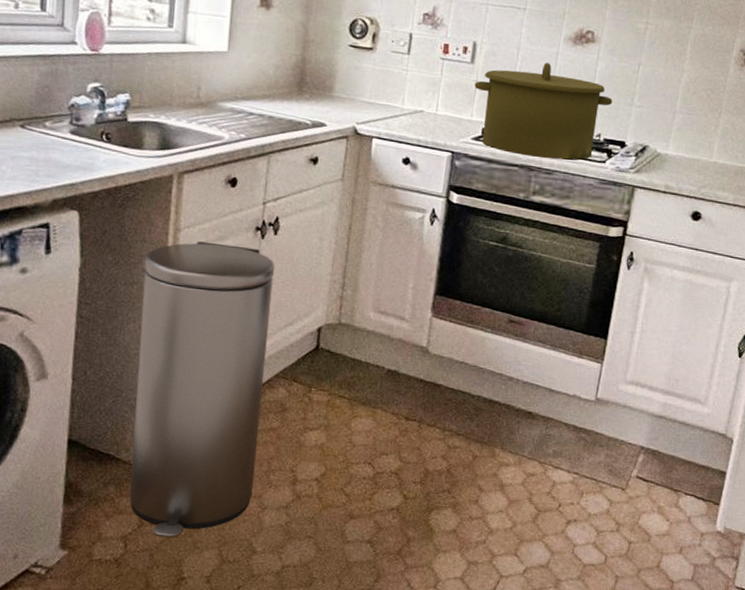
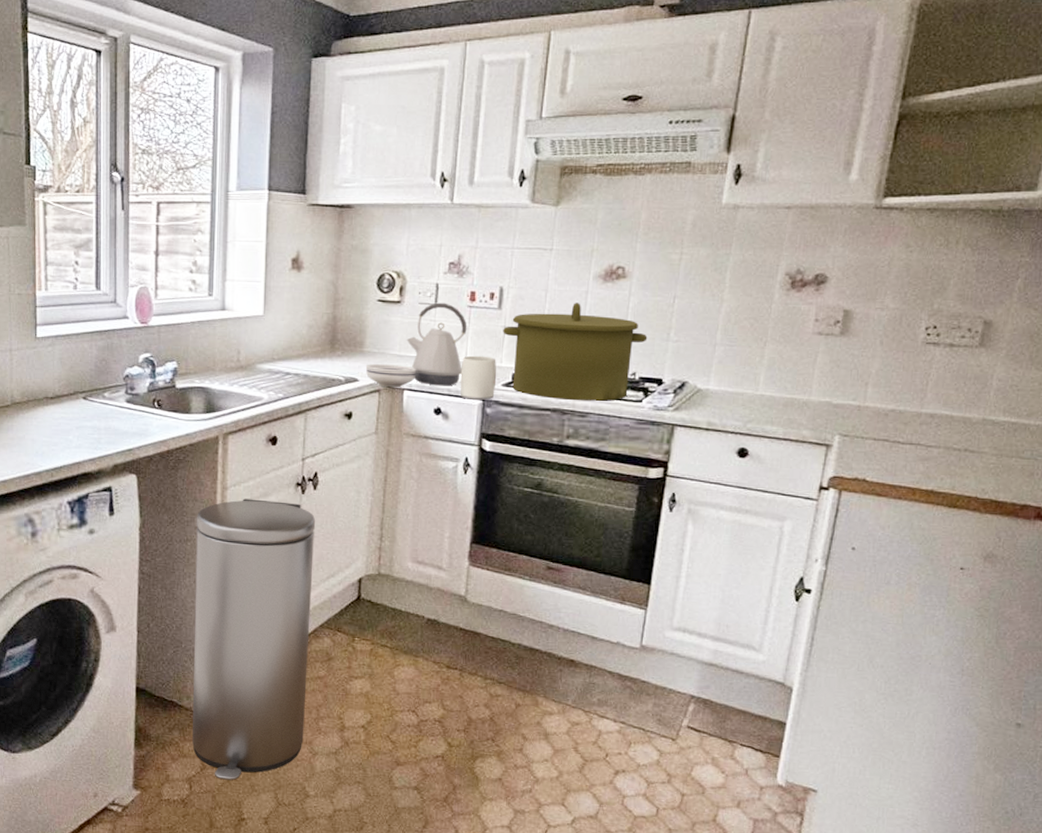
bowl: none [334,109,387,136] -> present [365,364,417,388]
kettle: none [377,52,440,136] -> present [406,302,467,386]
mug: none [429,107,467,153] -> present [460,355,497,400]

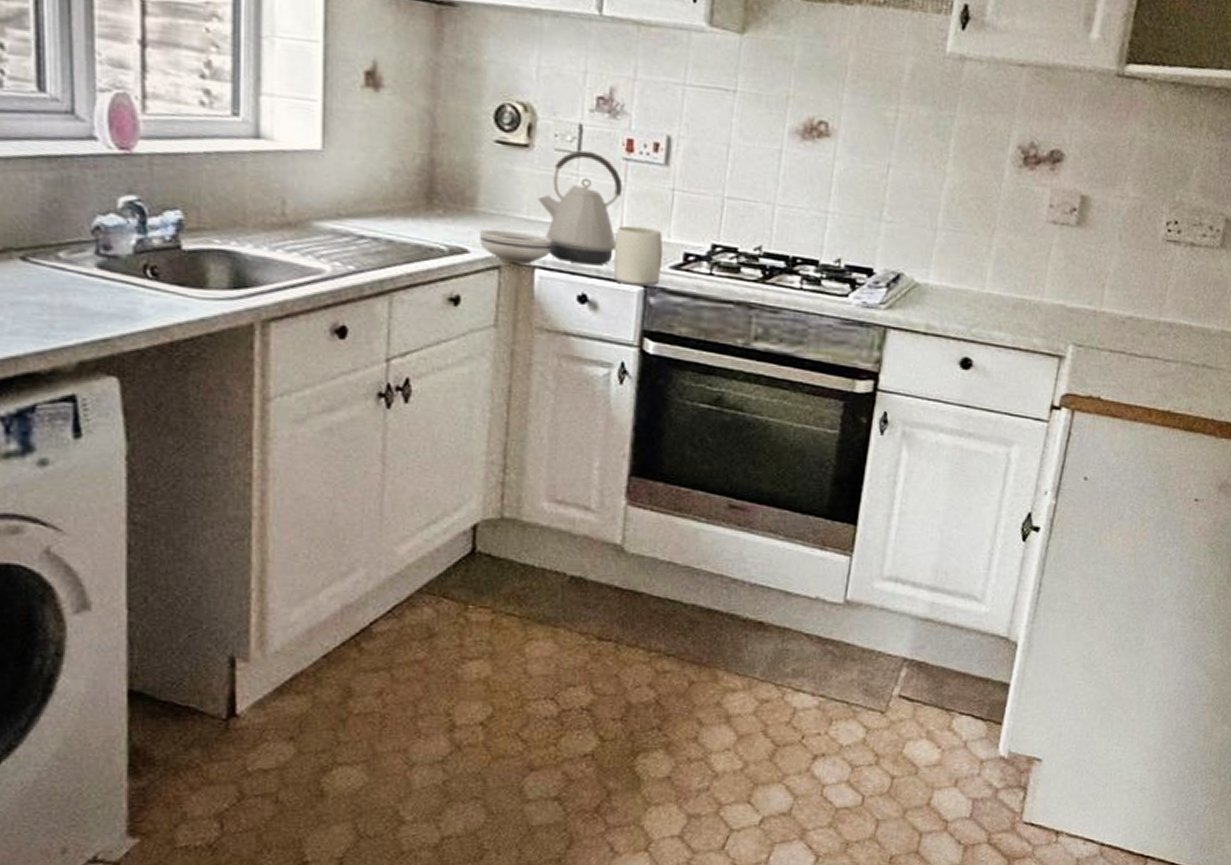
pedal bin: present [192,498,316,781] -> none [220,414,408,811]
cooking pot: present [503,303,648,402] -> none [671,164,856,294]

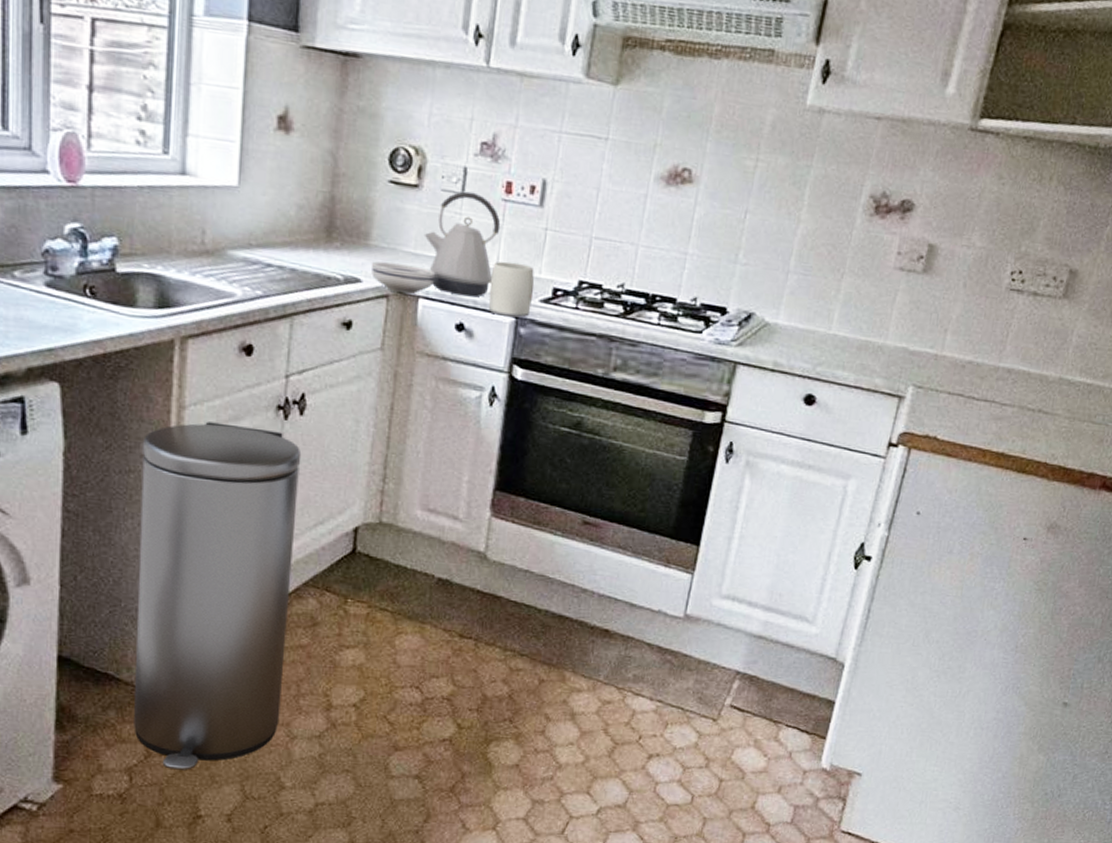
pedal bin: none [220,414,408,811] -> present [134,421,302,770]

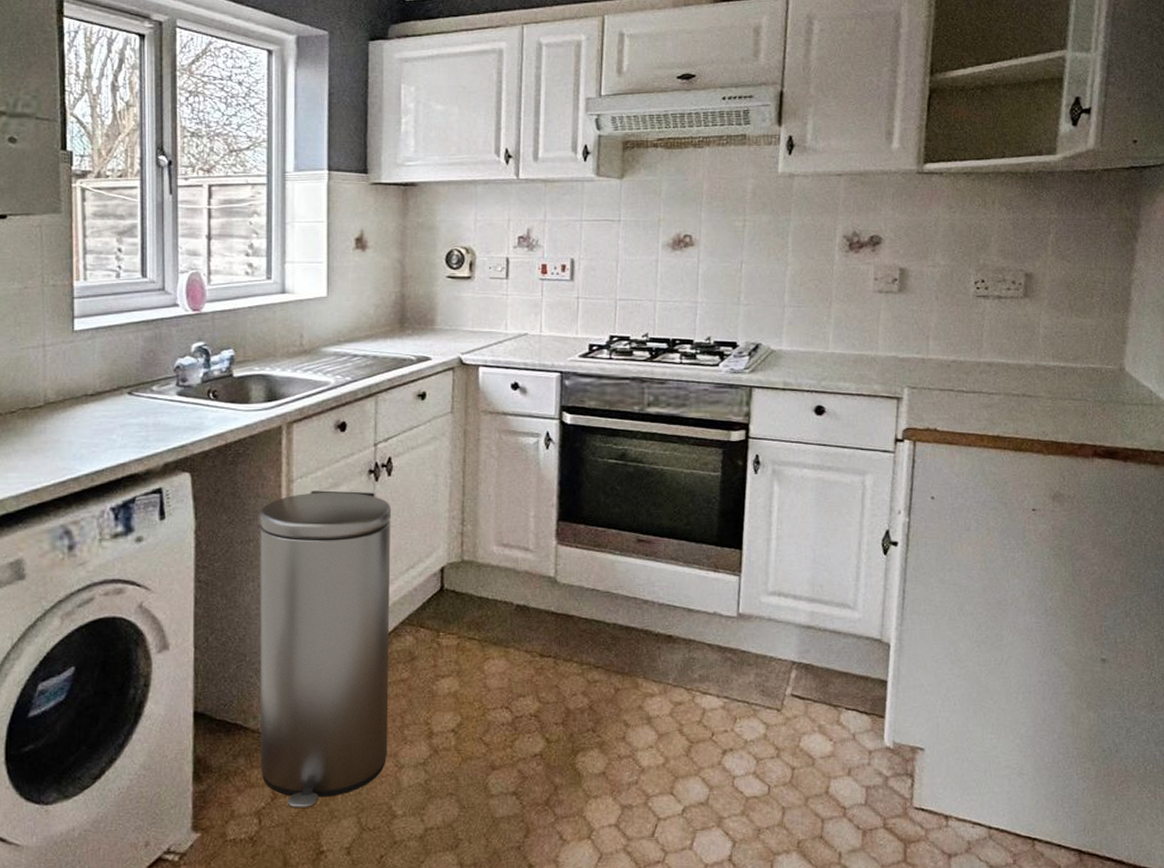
bowl: present [371,261,436,295] -> none [437,341,491,365]
kettle: present [424,191,501,297] -> none [478,276,541,360]
mug: present [488,261,535,318] -> none [536,328,573,372]

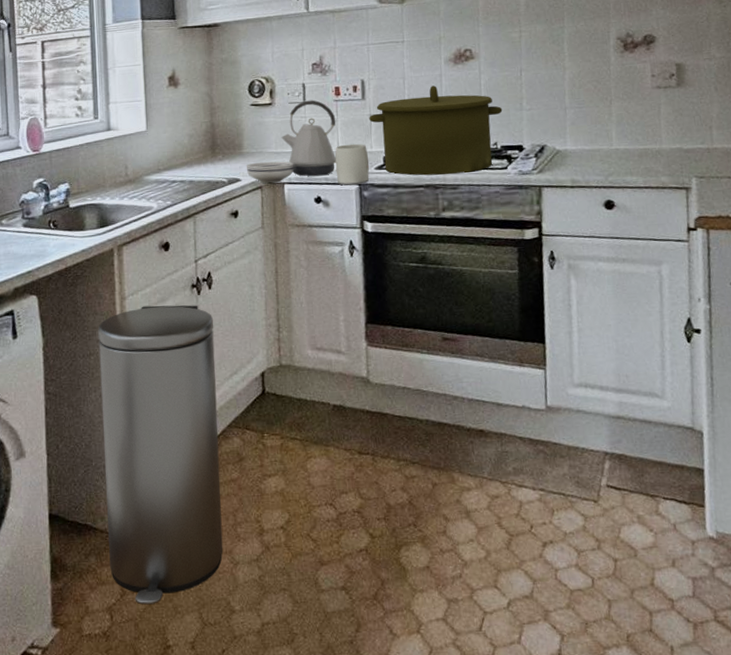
bowl: none [437,341,491,365] -> present [246,161,295,184]
kettle: none [478,276,541,360] -> present [281,100,336,176]
mug: none [536,328,573,372] -> present [334,143,370,186]
cooking pot: none [576,271,719,368] -> present [369,85,503,176]

